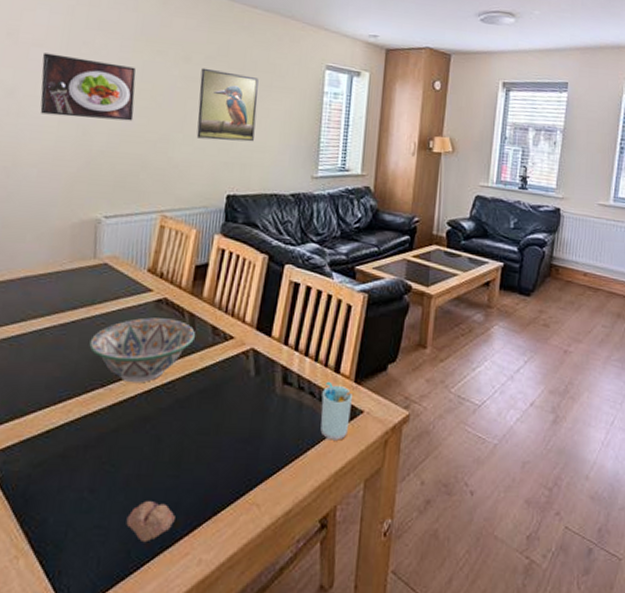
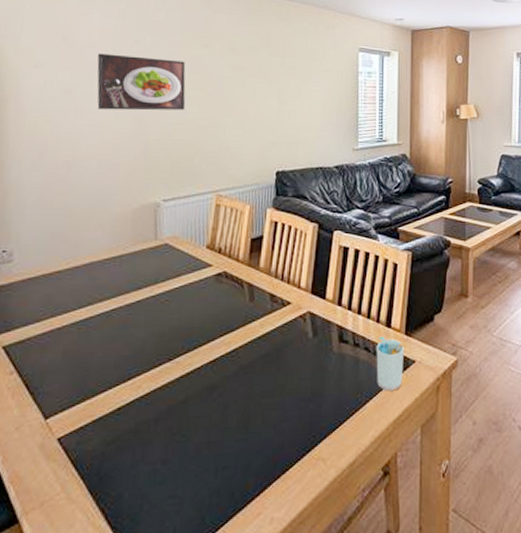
decorative bowl: present [89,317,196,383] -> none [155,290,256,355]
fruit: present [126,501,175,543] -> none [199,466,246,508]
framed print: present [196,67,259,142] -> none [245,57,299,122]

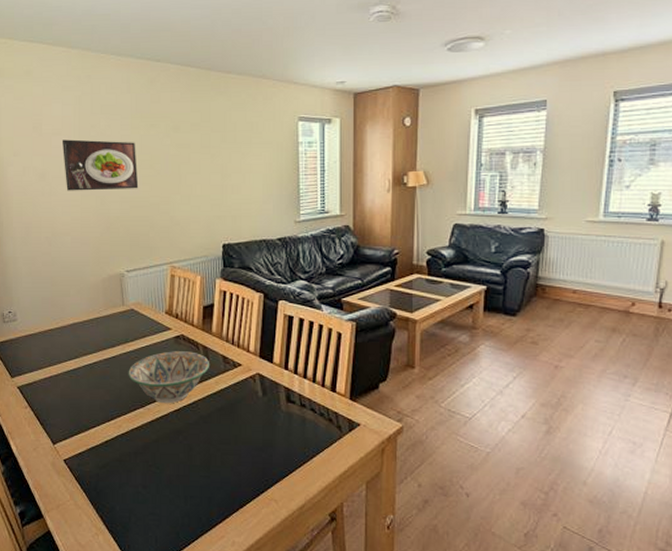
decorative bowl: none [155,290,256,355] -> present [128,351,210,404]
cup: present [376,336,405,391] -> none [322,399,350,449]

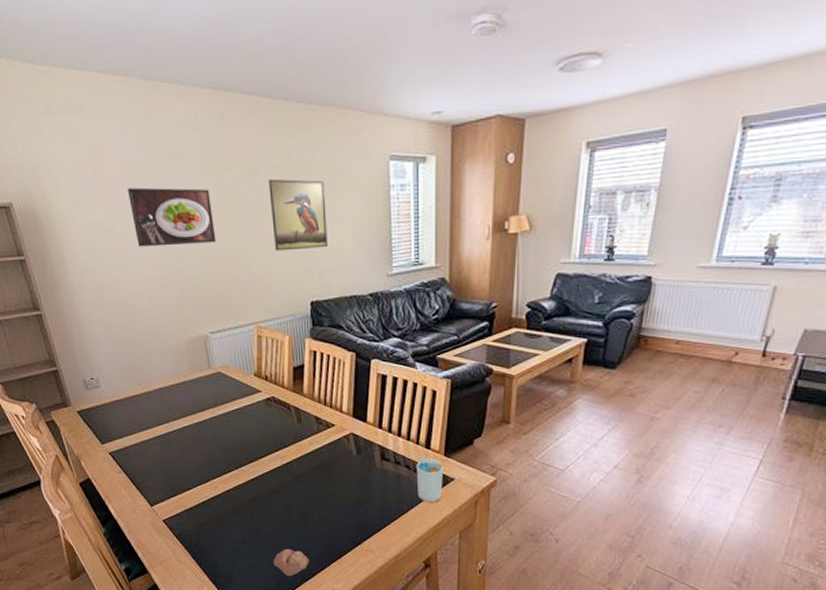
decorative bowl: present [128,351,210,404] -> none [220,413,303,465]
fruit: none [173,496,210,527] -> present [273,549,309,577]
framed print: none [189,134,240,197] -> present [268,179,328,251]
cup: none [322,399,350,449] -> present [416,456,444,502]

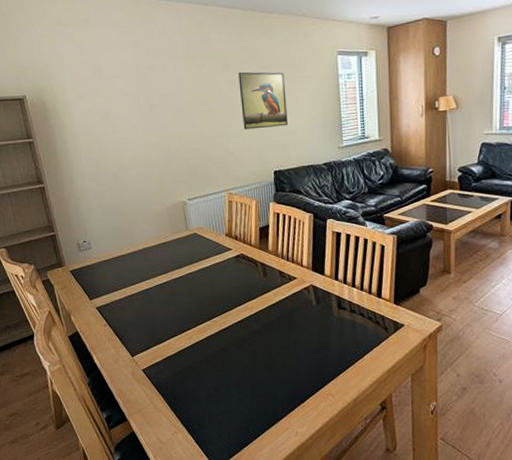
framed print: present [127,187,217,247] -> none [121,81,195,129]
fruit: present [273,549,309,577] -> none [242,395,275,422]
cup: present [416,456,444,502] -> none [370,304,395,347]

